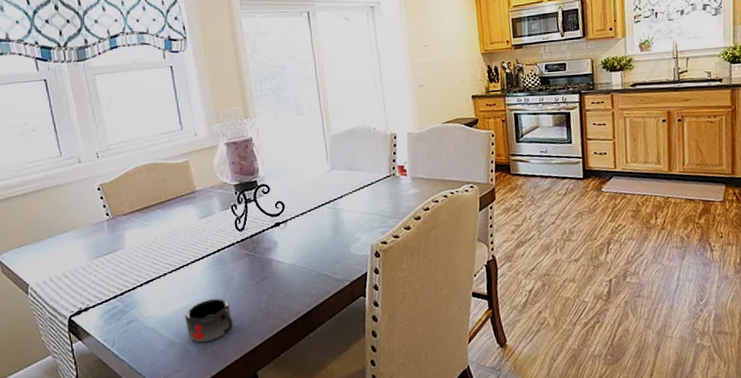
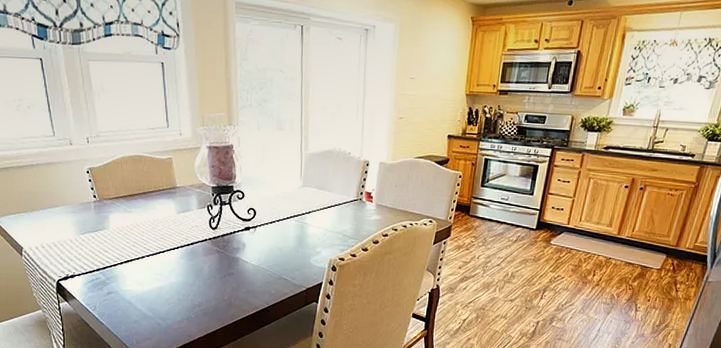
mug: present [185,299,233,343] -> none [158,284,199,319]

